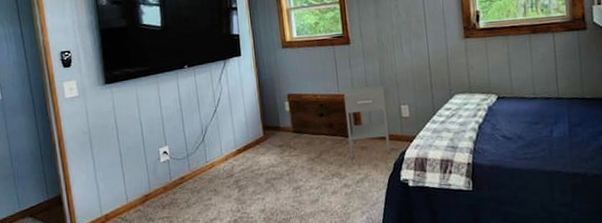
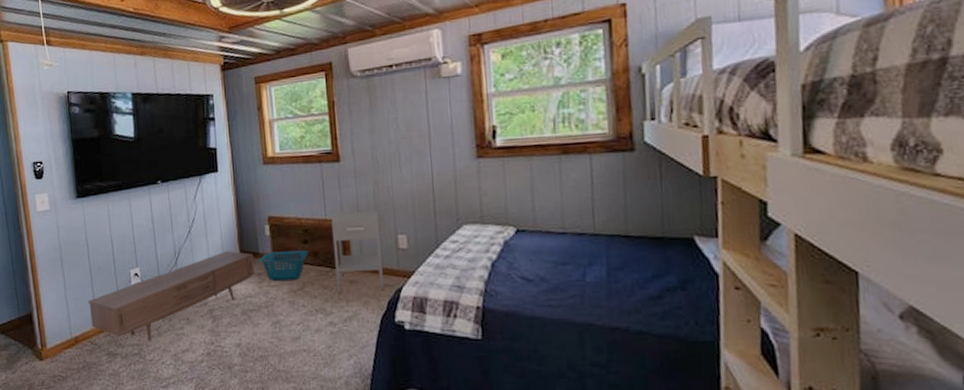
tv stand: none [118,126,276,213] -> present [88,251,255,341]
laundry basket: none [280,122,325,151] -> present [259,250,309,281]

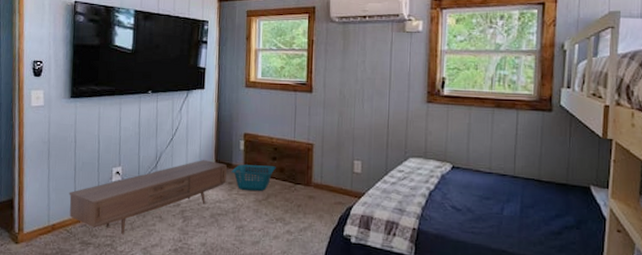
nightstand: present [331,209,384,292] -> none [297,135,341,208]

